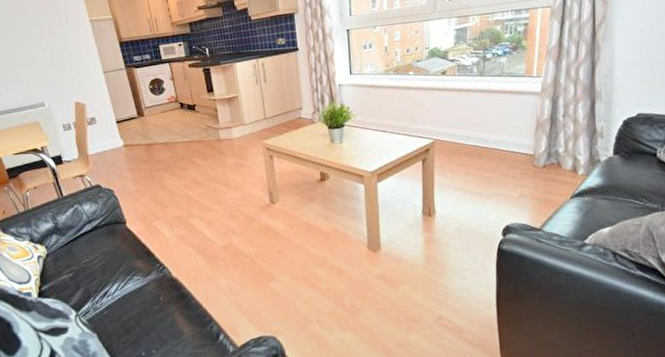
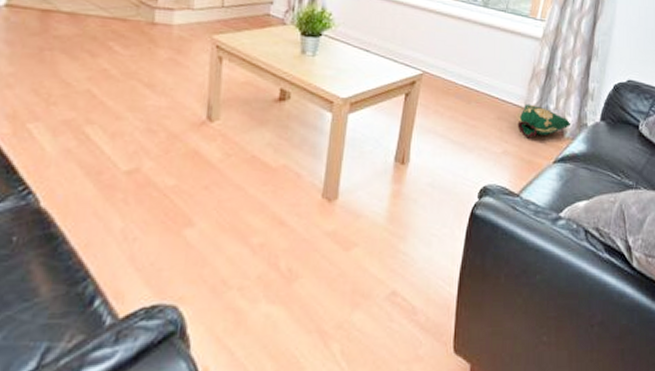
bag: none [527,150,584,180] -> present [516,103,572,137]

